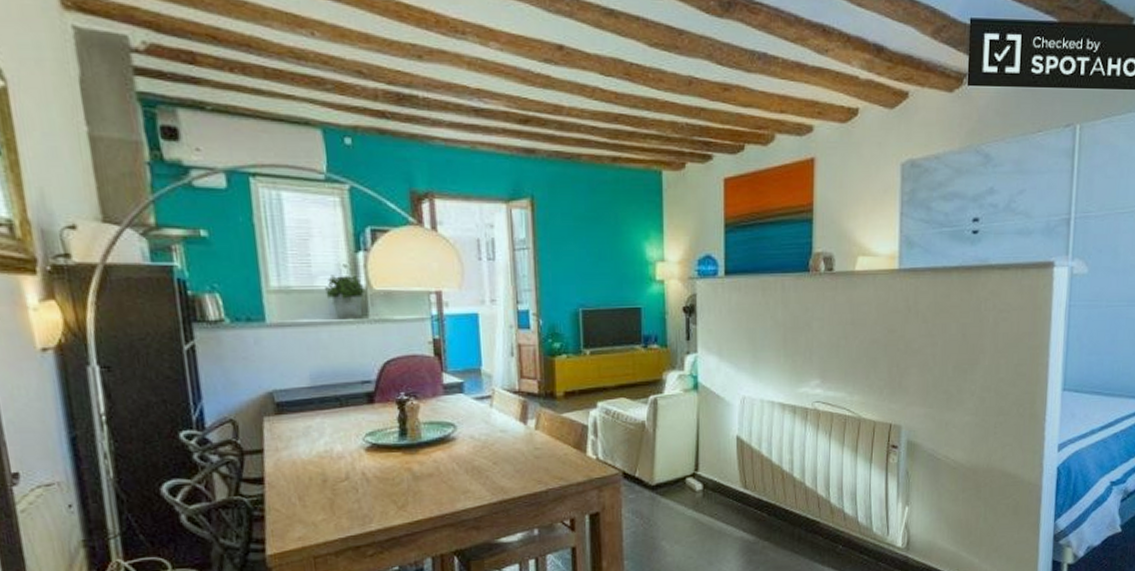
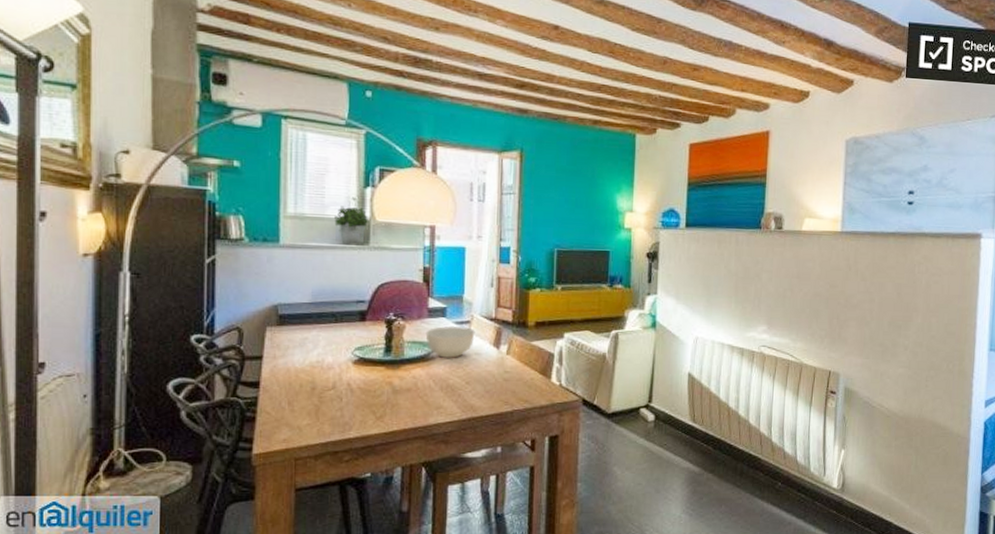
bowl: none [443,403,499,438] -> present [425,326,475,358]

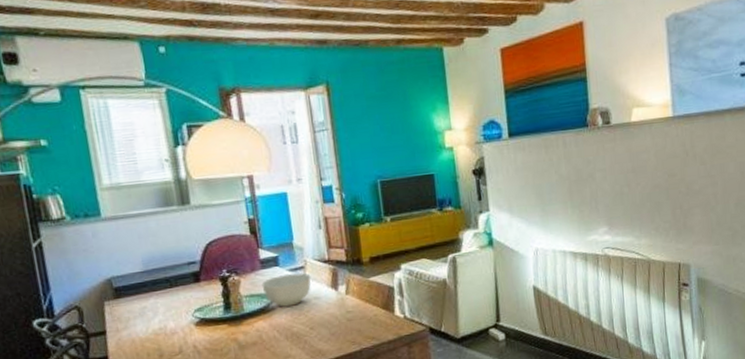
potted plant: present [334,206,368,245] -> none [151,168,185,209]

